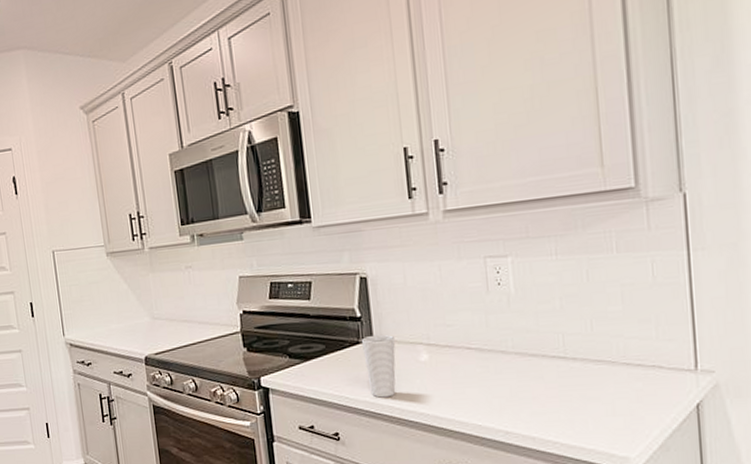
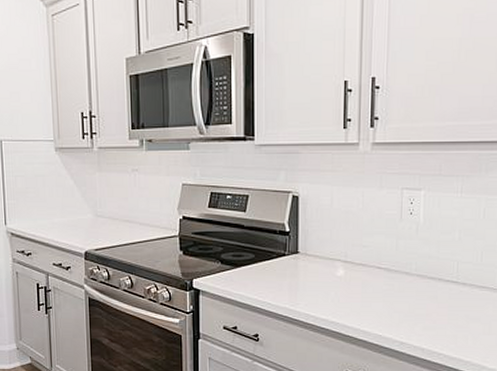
cup: present [362,334,396,398] -> none [288,249,318,306]

